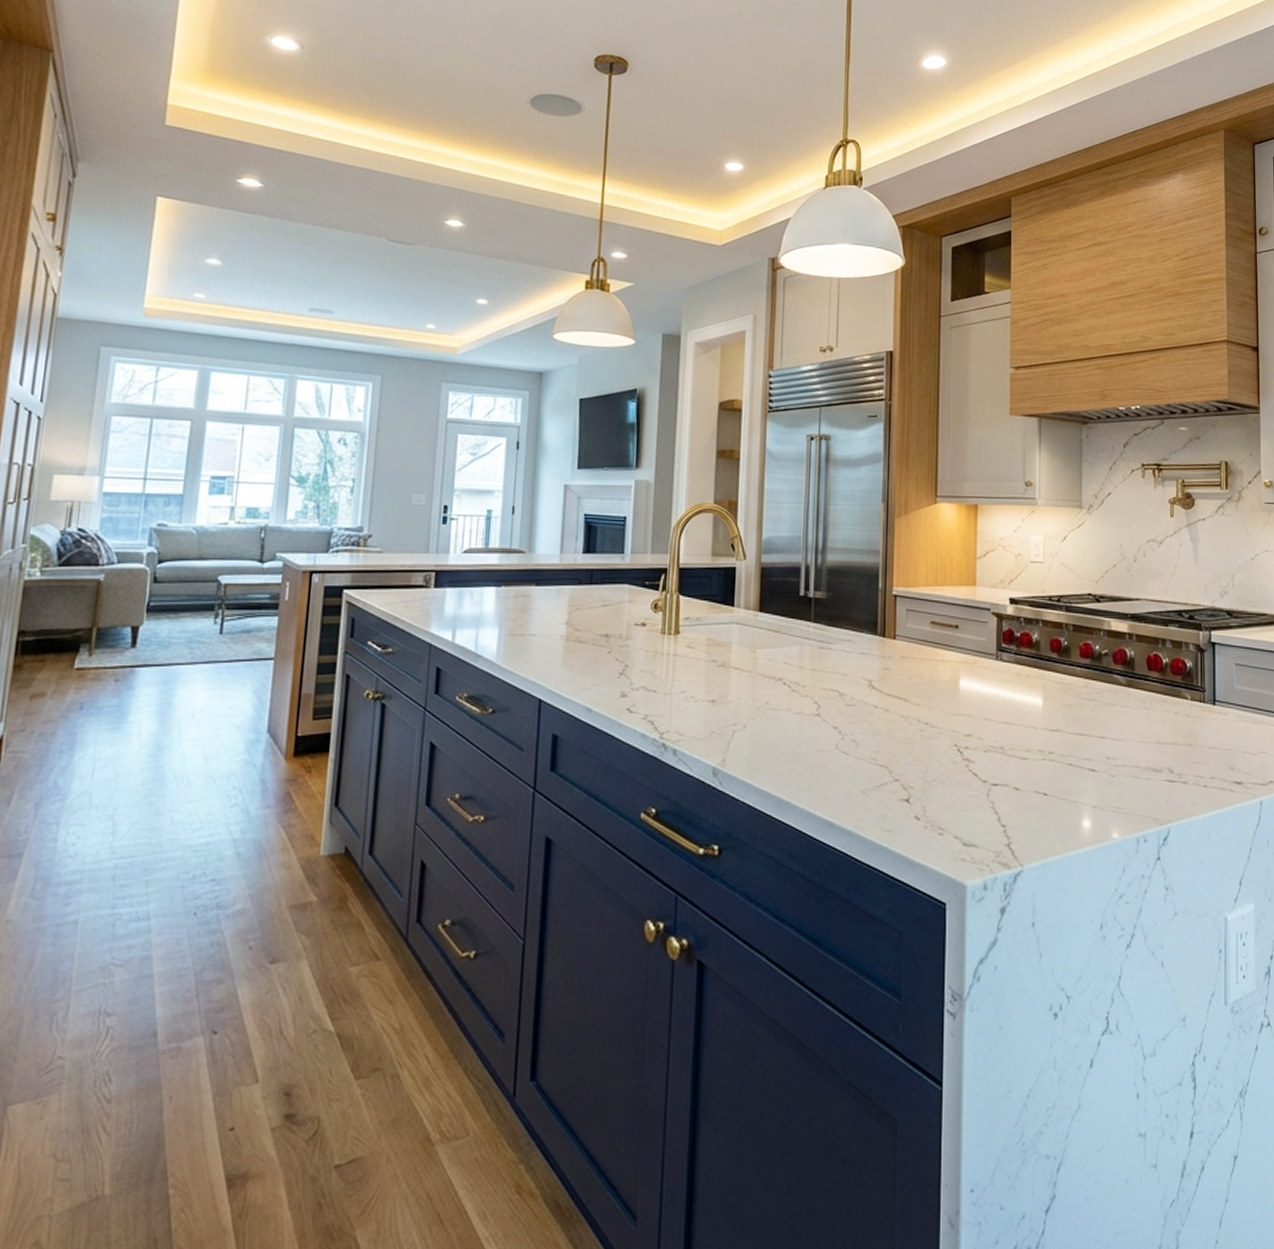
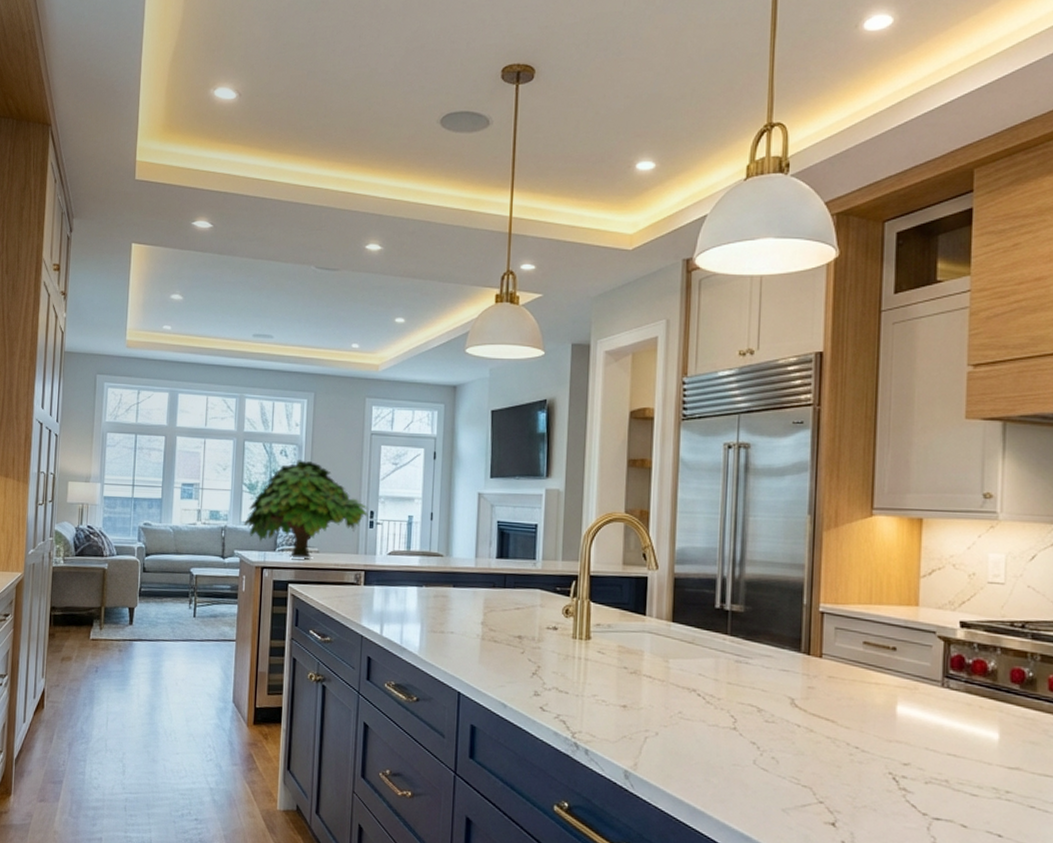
plant: none [288,449,443,561] -> present [243,460,370,559]

